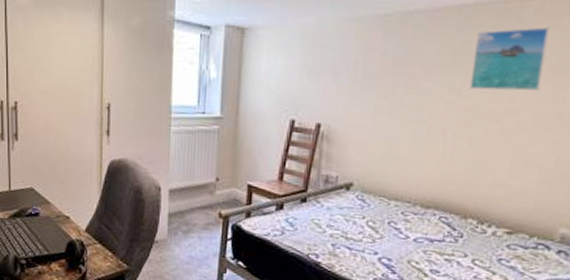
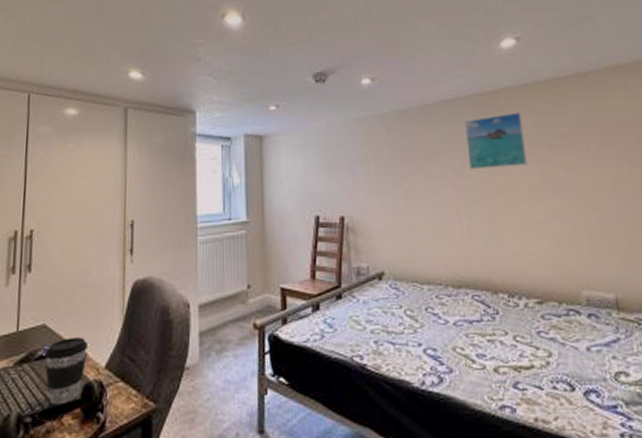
coffee cup: none [34,202,71,255] -> present [44,337,89,406]

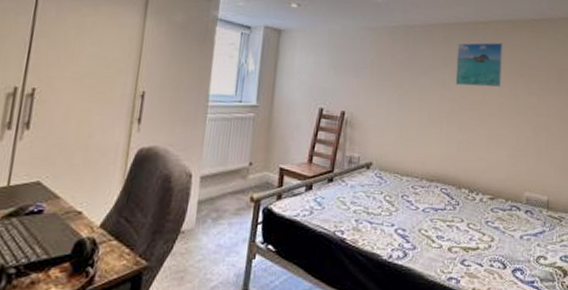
coffee cup: present [44,337,89,406] -> none [35,196,85,259]

